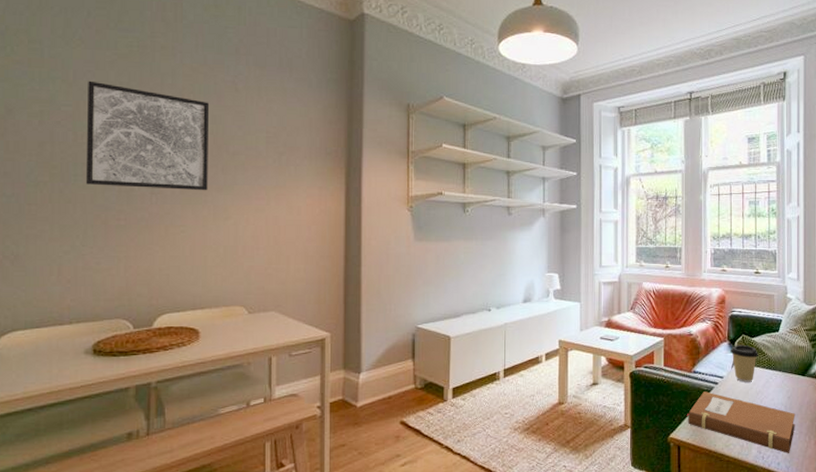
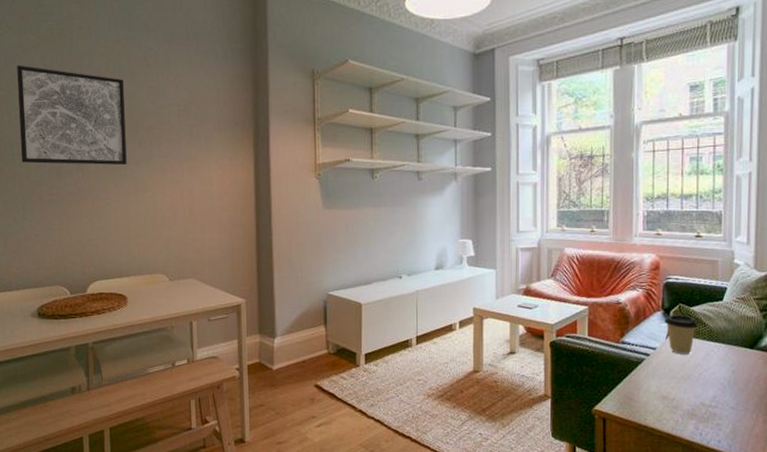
notebook: present [687,391,795,453] -> none [614,363,741,431]

